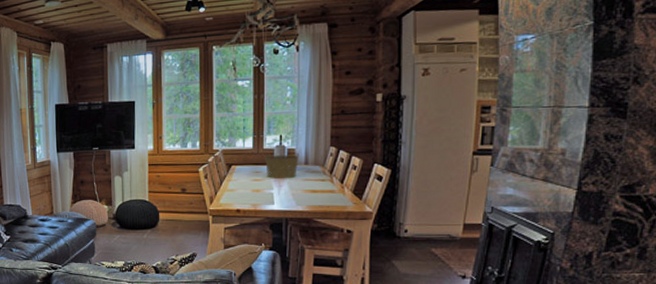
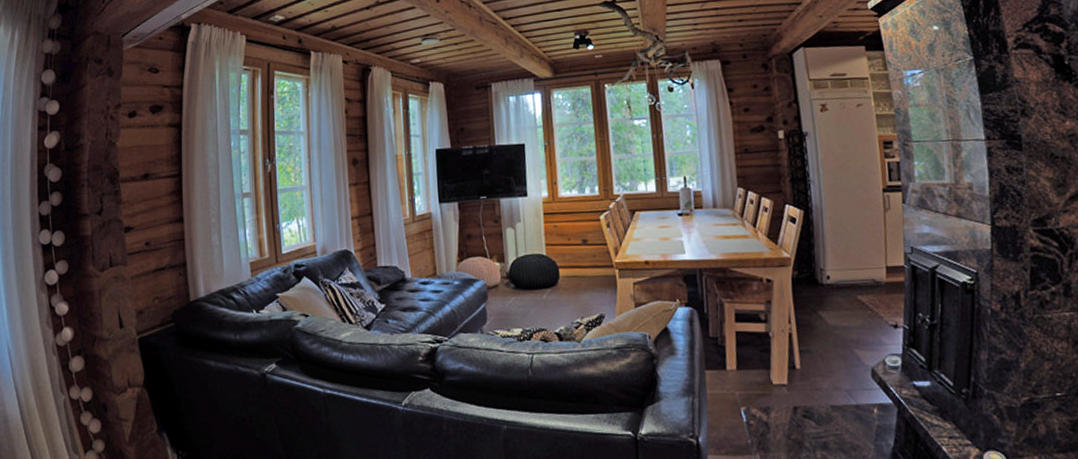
basket: present [265,153,299,179] -> none [670,196,707,225]

